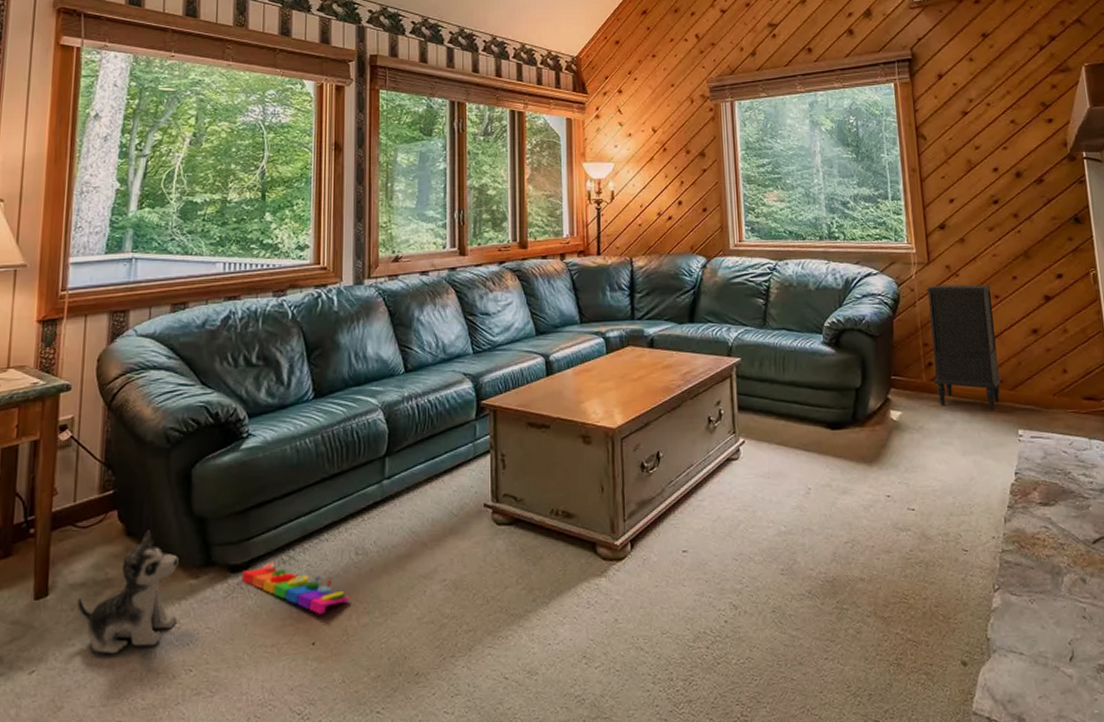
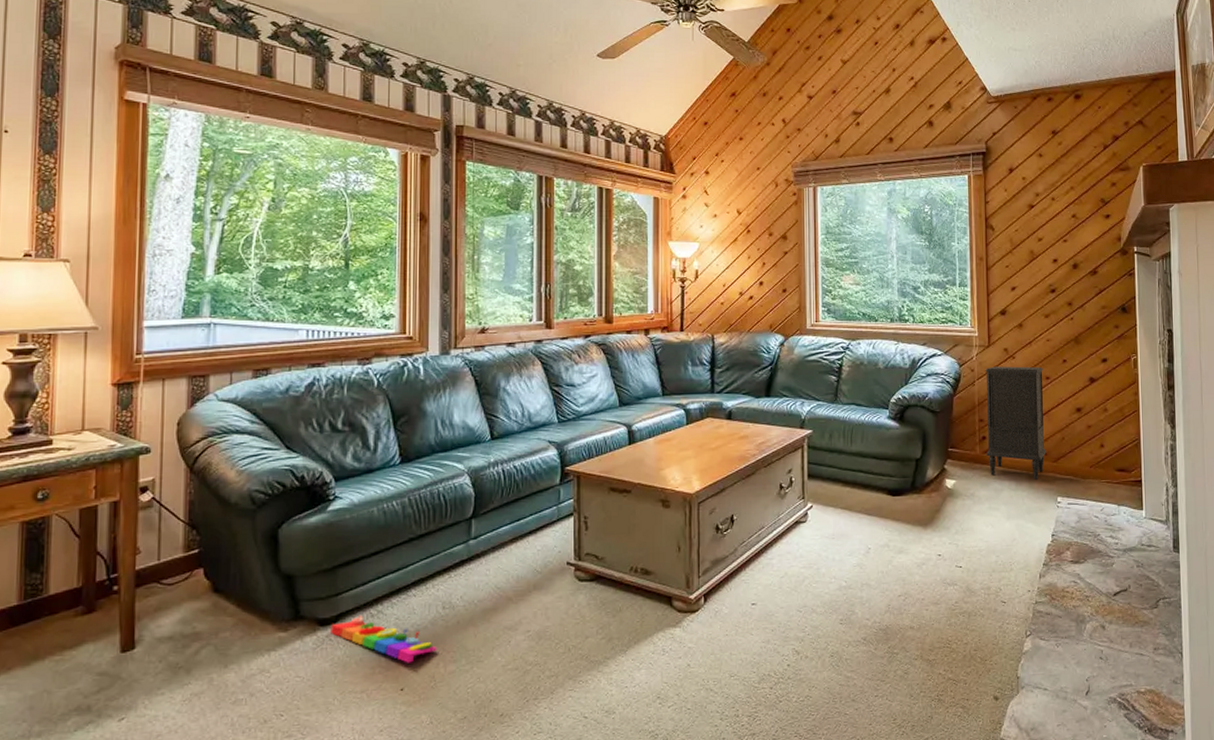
plush toy: present [77,530,179,655] -> none [165,587,267,702]

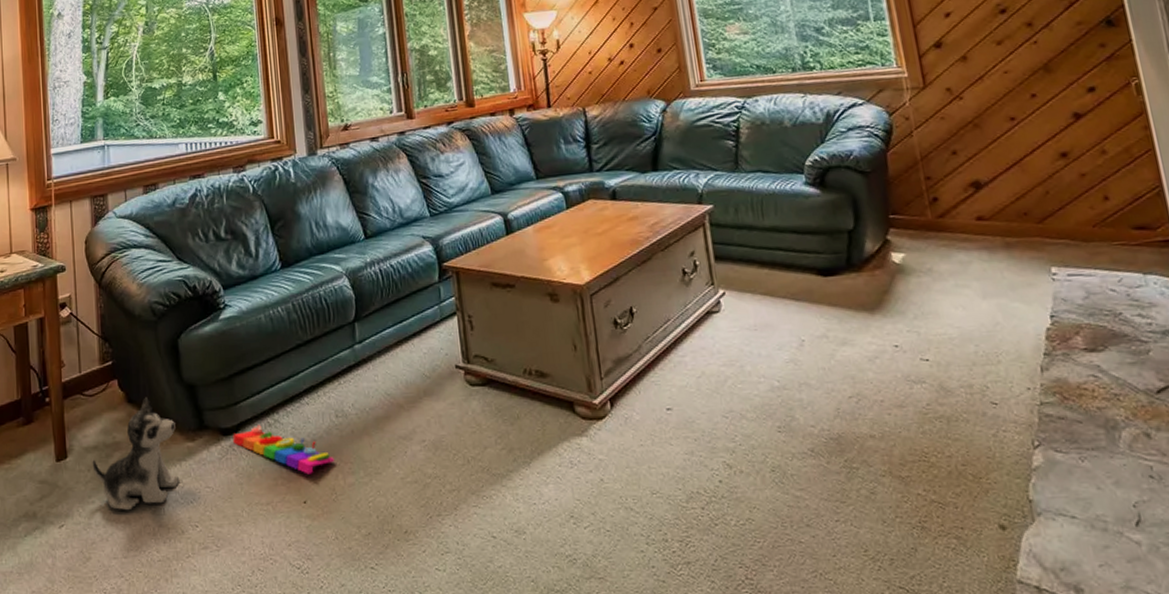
plush toy: none [165,587,267,702] -> present [92,397,180,511]
nightstand: present [985,366,1047,480] -> none [924,106,1026,247]

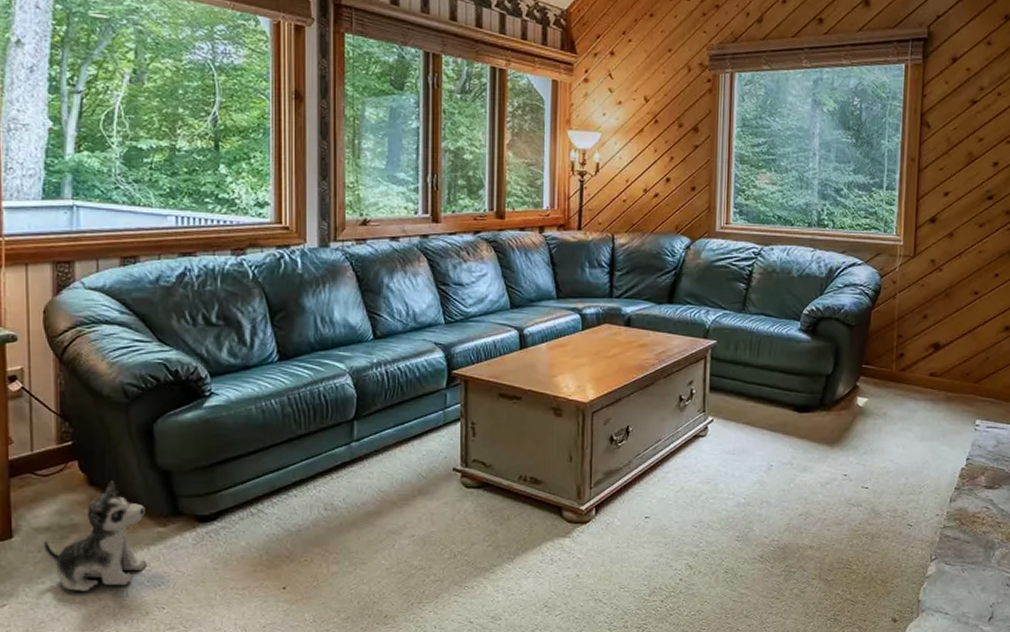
knob puzzle: present [232,425,334,475] -> none [209,514,319,563]

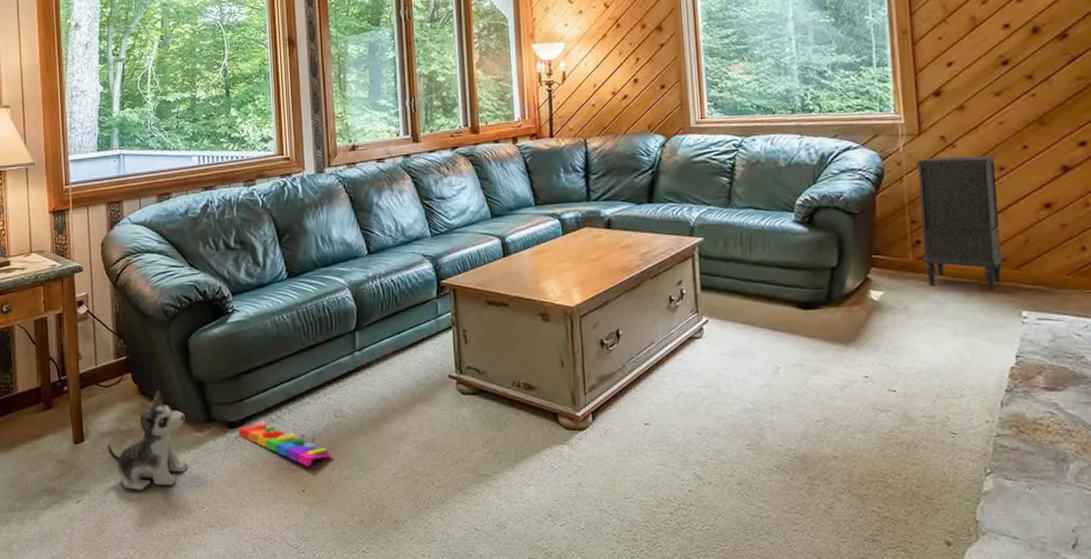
knob puzzle: none [209,514,319,563] -> present [237,420,332,467]
nightstand: none [903,279,972,401] -> present [916,156,1004,290]

